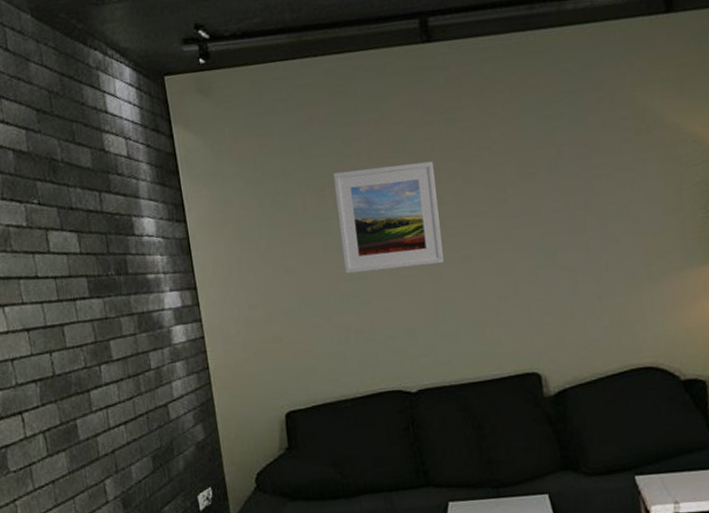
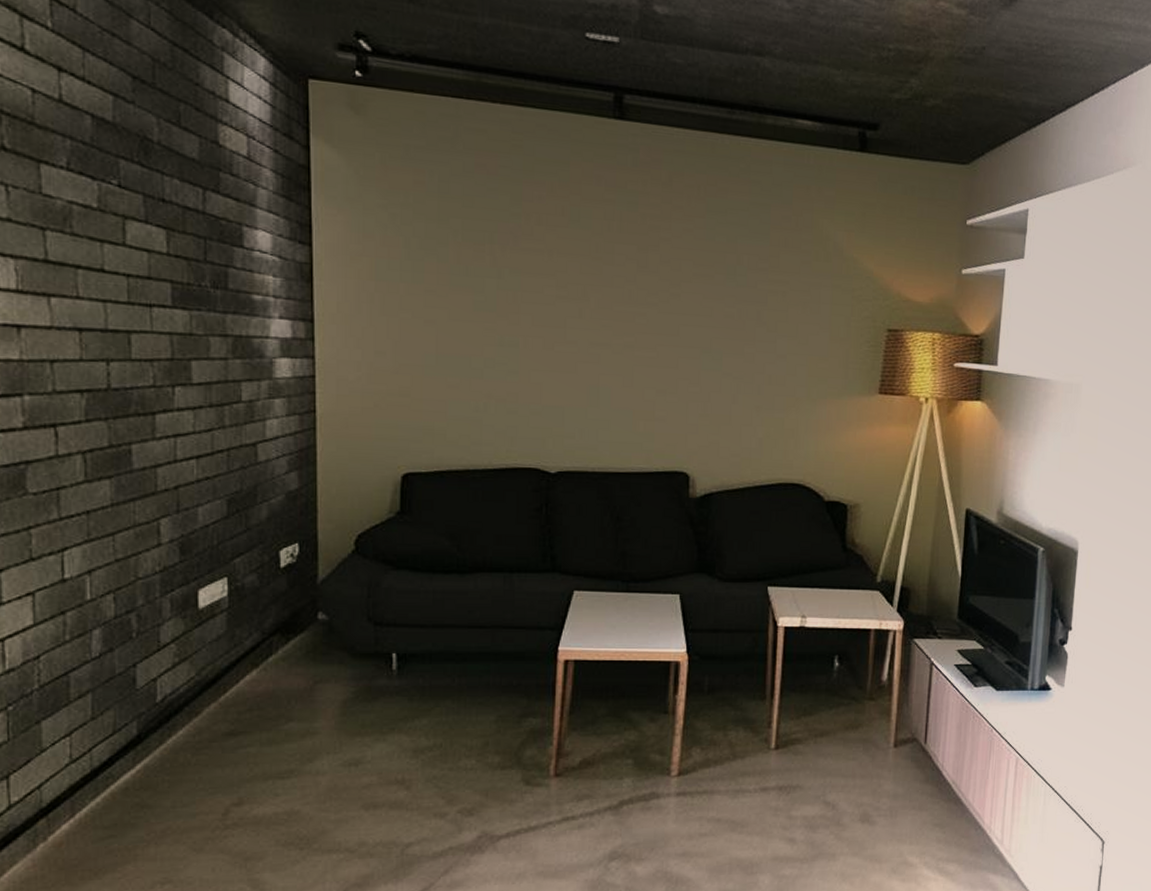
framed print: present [333,161,444,274] -> none [494,229,609,347]

